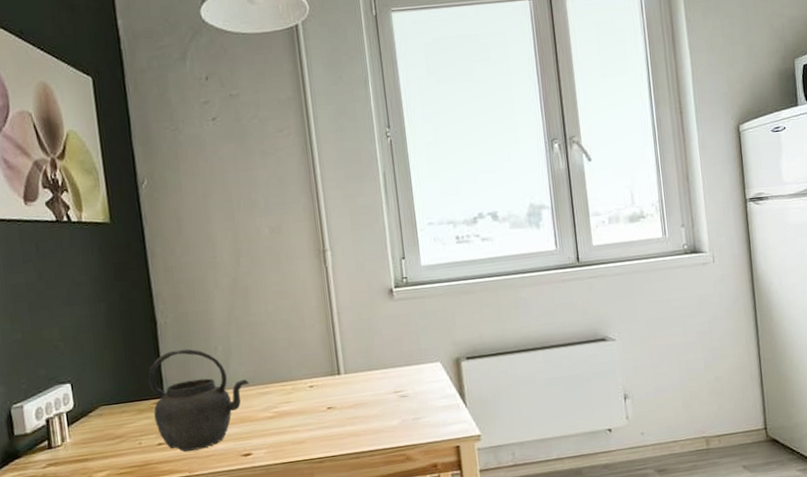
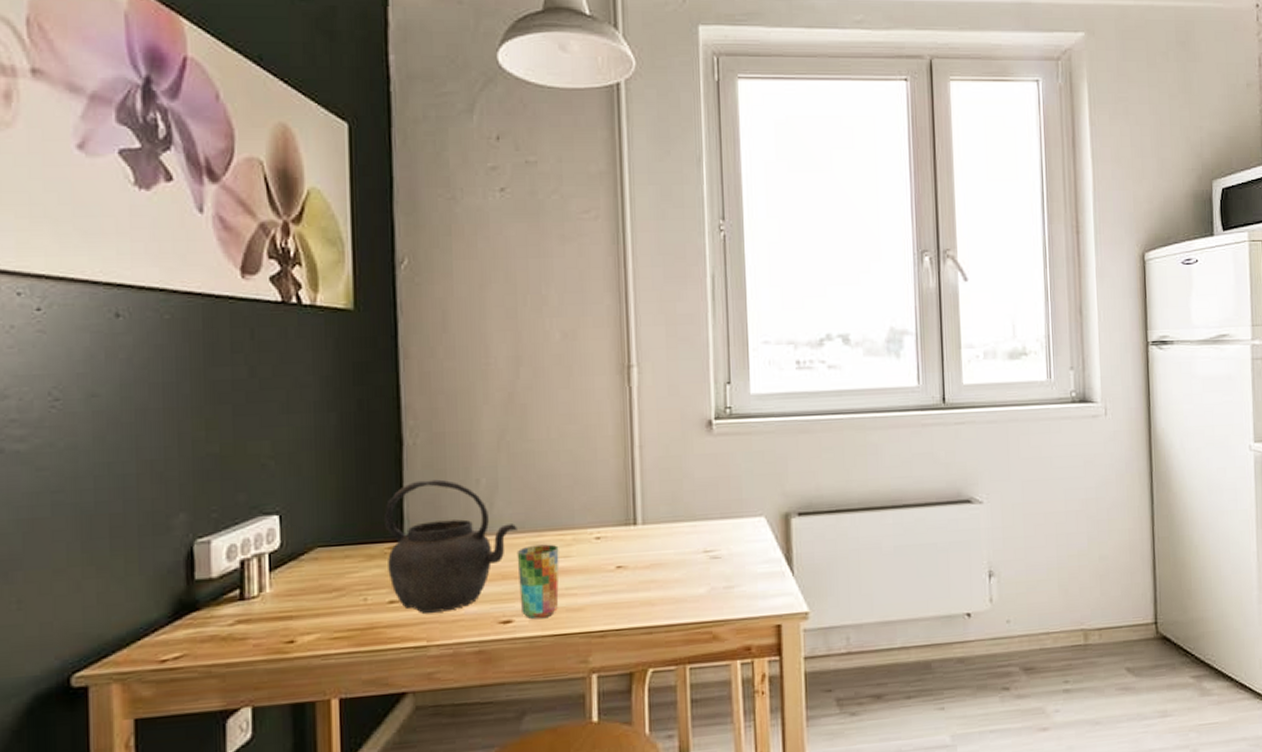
cup: none [250,393,285,451] -> present [517,544,559,619]

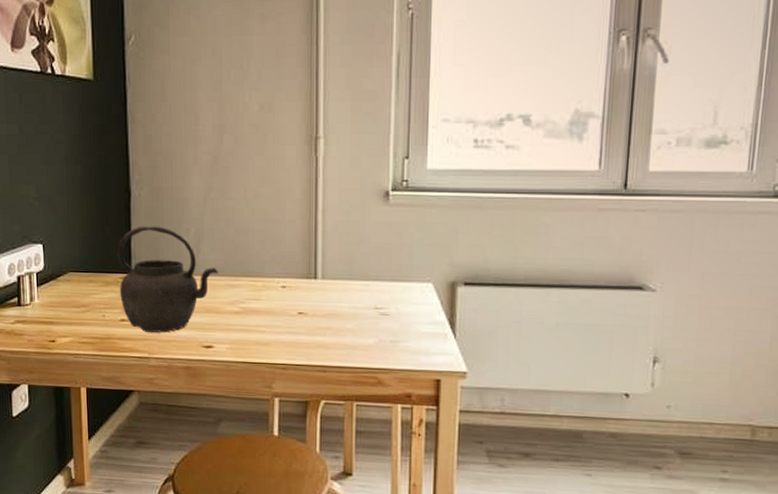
cup: present [517,544,559,619] -> none [217,287,251,347]

